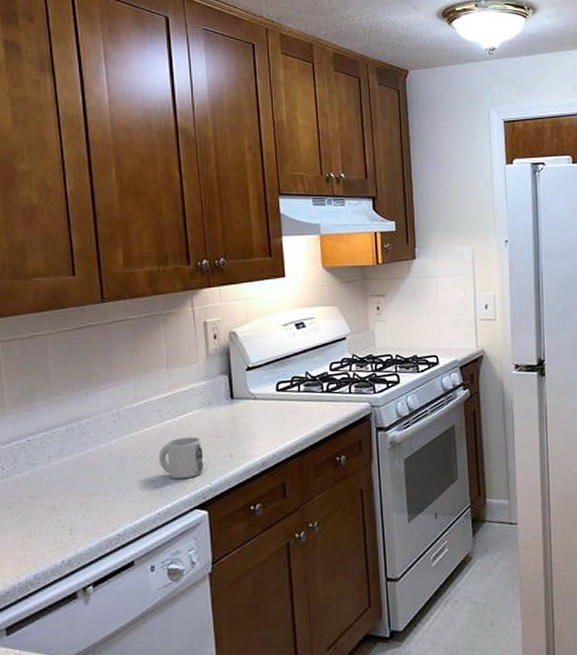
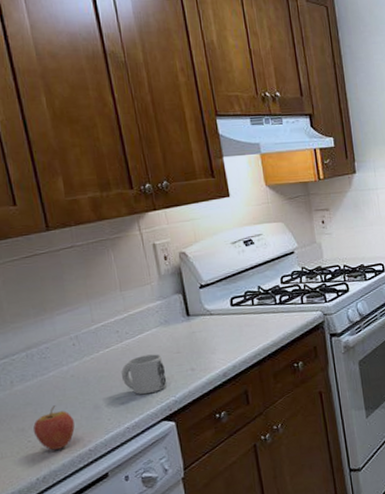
fruit: none [65,484,106,532] -> present [33,405,75,450]

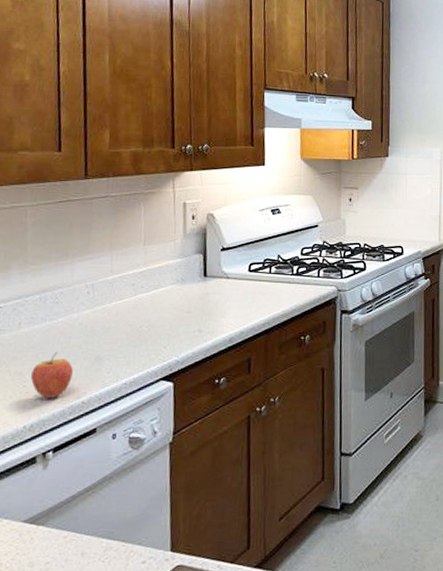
mug: present [121,354,168,395] -> none [128,311,174,351]

